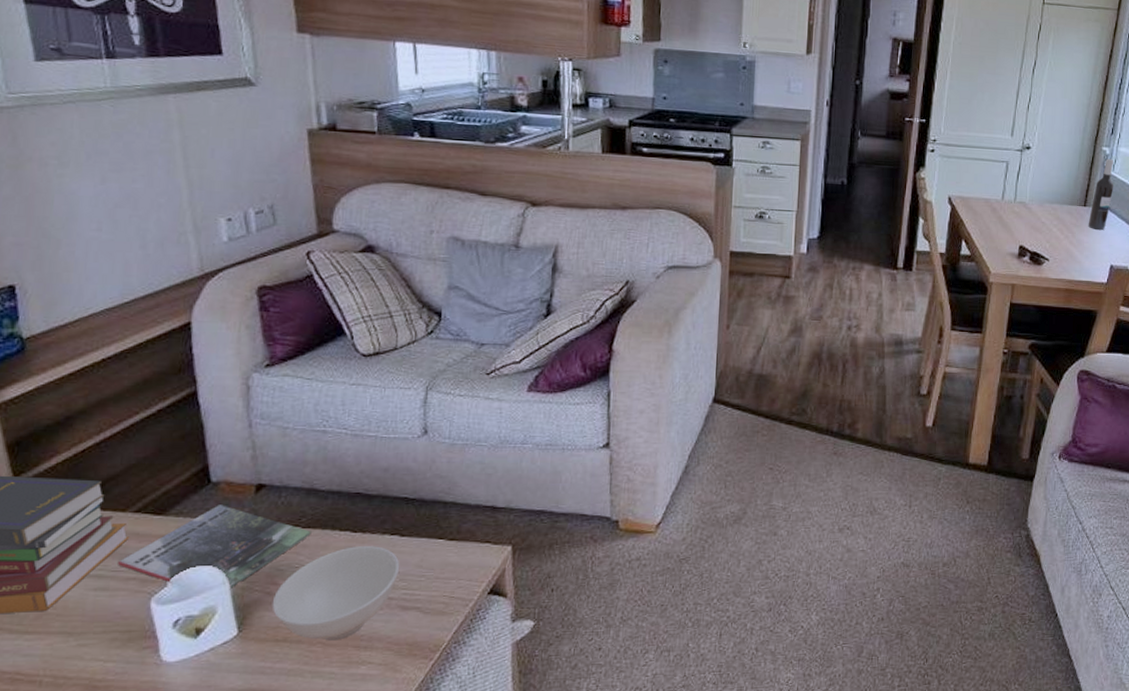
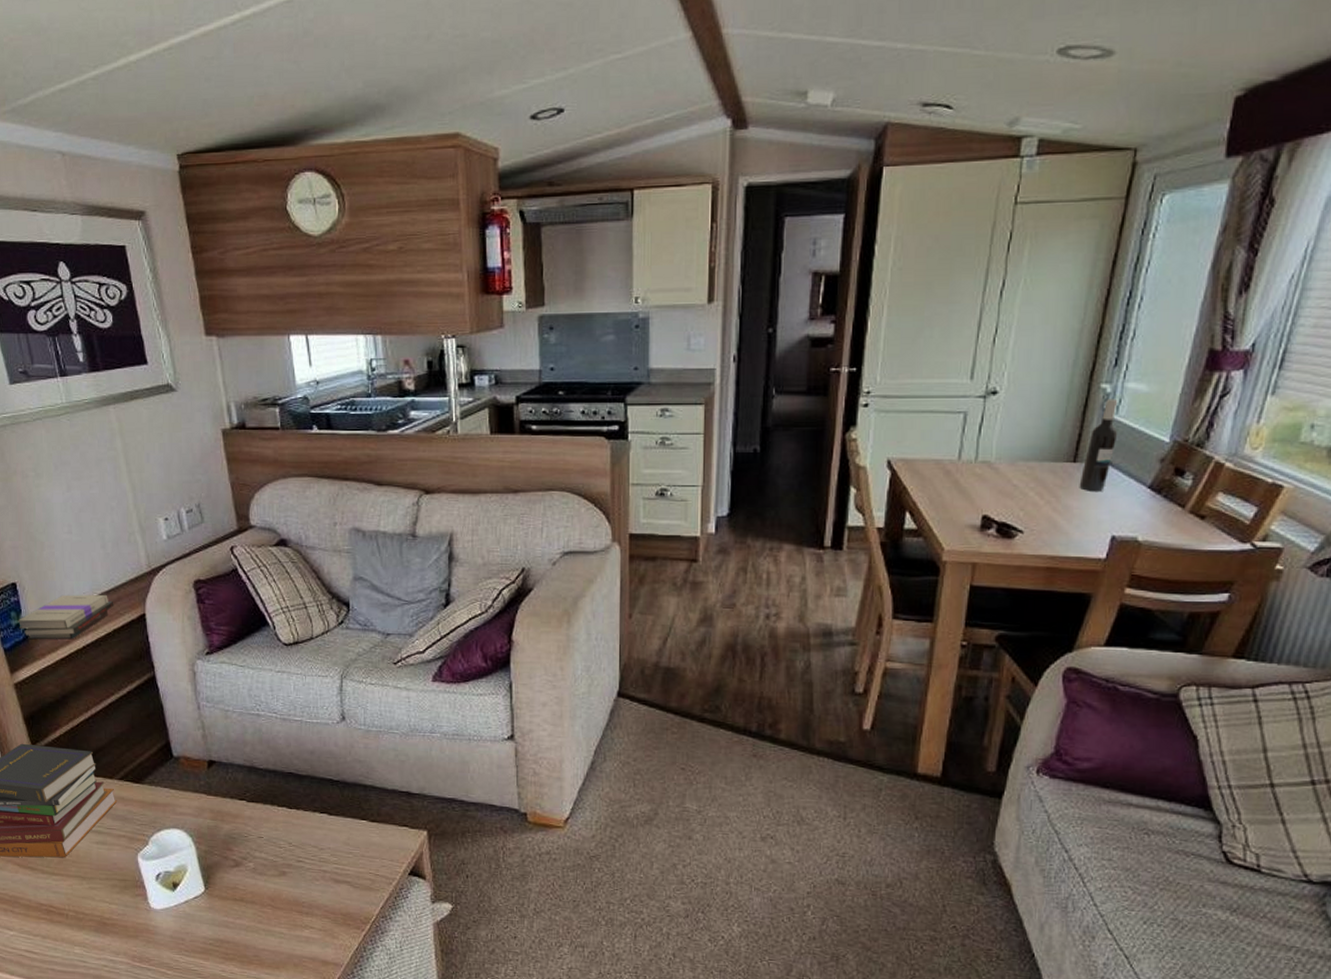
books: none [11,300,151,352] -> present [18,594,114,640]
magazine: present [118,505,311,589] -> none [111,777,255,851]
bowl: present [271,546,400,641] -> none [229,821,330,905]

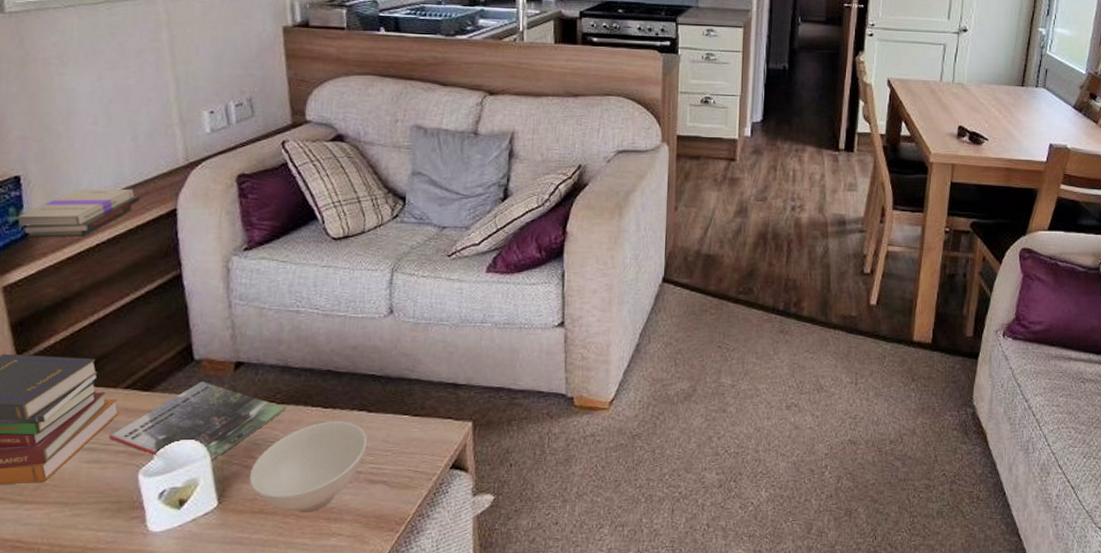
magazine: none [111,777,255,851] -> present [109,381,286,462]
bowl: none [229,821,330,905] -> present [249,421,368,513]
wine bottle: present [1079,398,1118,491] -> none [1026,39,1051,109]

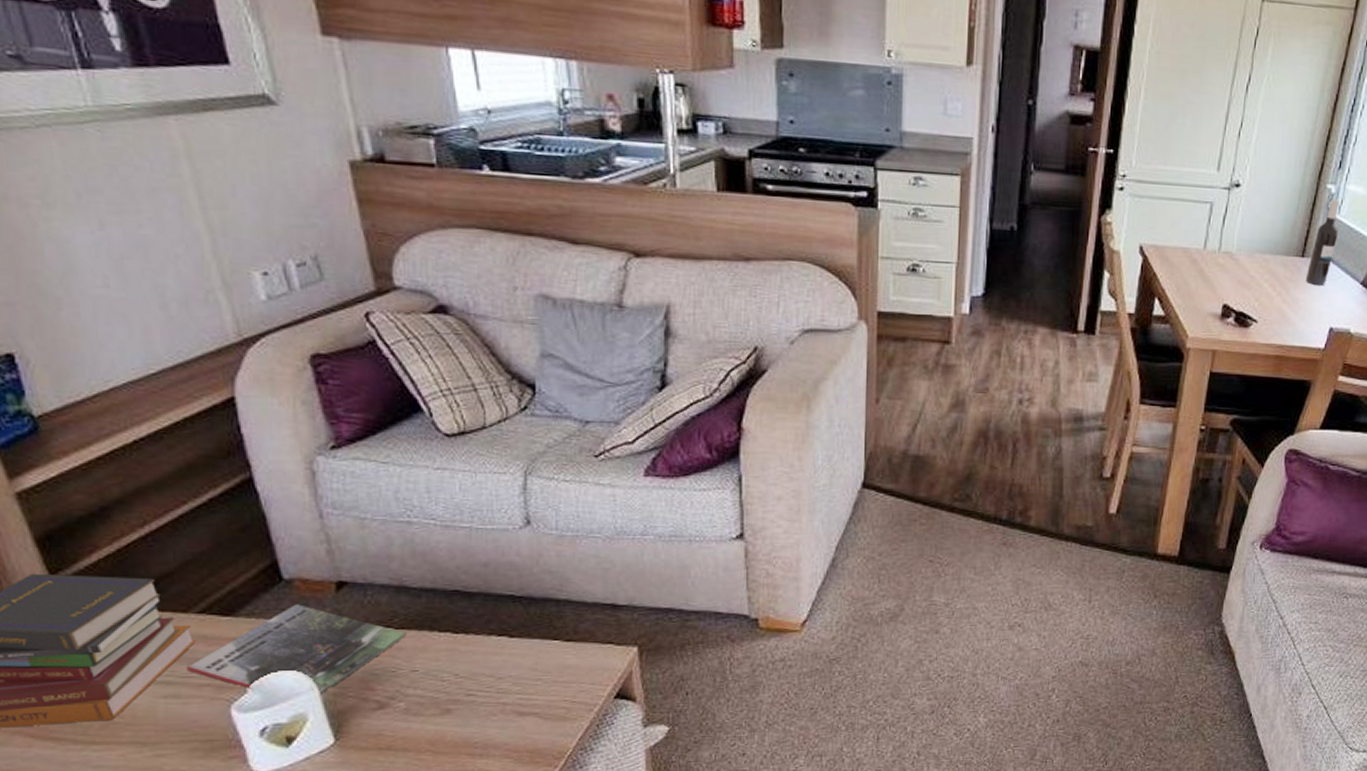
books: present [16,188,140,238] -> none [18,371,184,432]
bowl: present [249,421,368,513] -> none [369,648,512,749]
wine bottle: none [1026,39,1051,109] -> present [1305,199,1340,285]

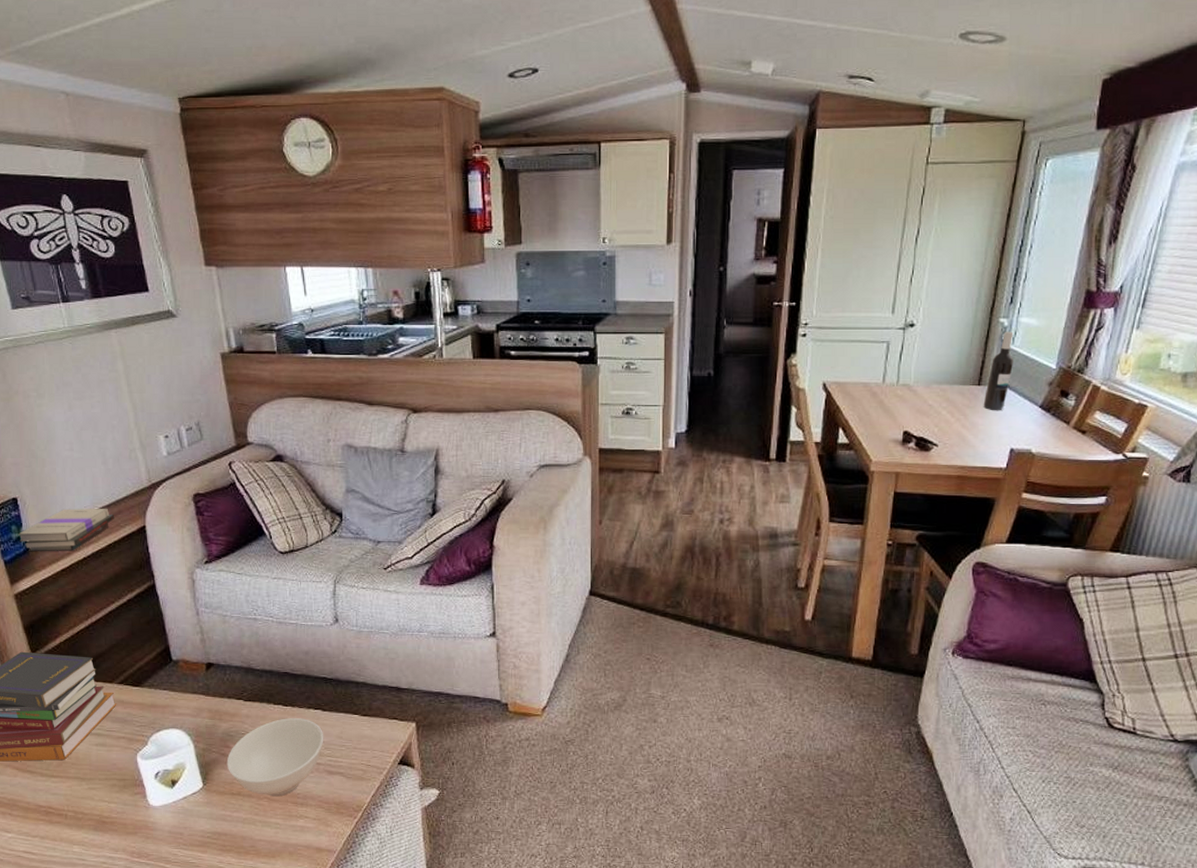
books: none [18,371,184,432] -> present [18,508,115,552]
magazine: present [187,604,406,695] -> none [111,679,252,749]
bowl: none [369,648,512,749] -> present [226,718,324,797]

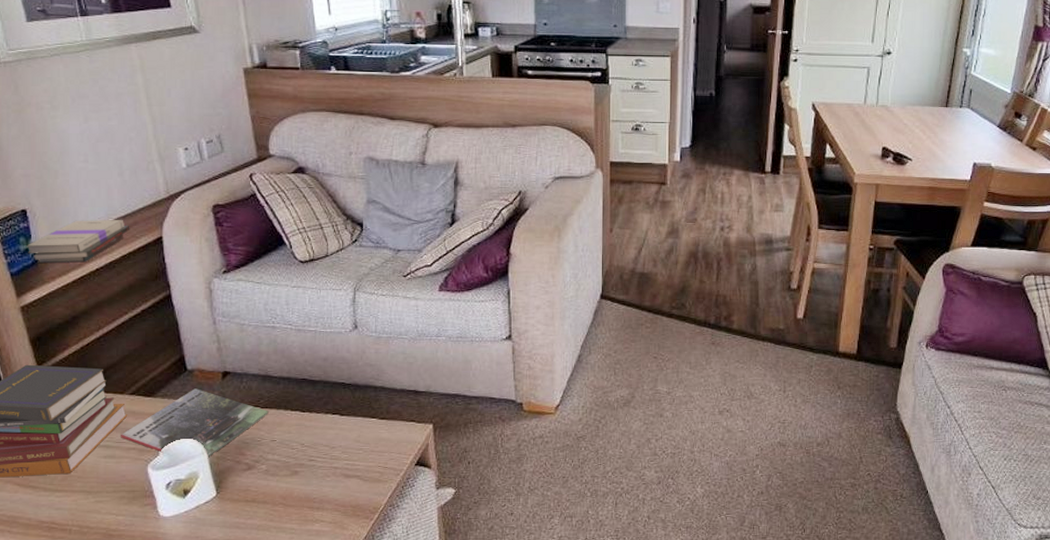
magazine: none [111,679,252,749] -> present [121,388,269,458]
bowl: present [226,718,324,797] -> none [241,424,342,502]
wine bottle: present [983,331,1014,410] -> none [950,60,976,129]

